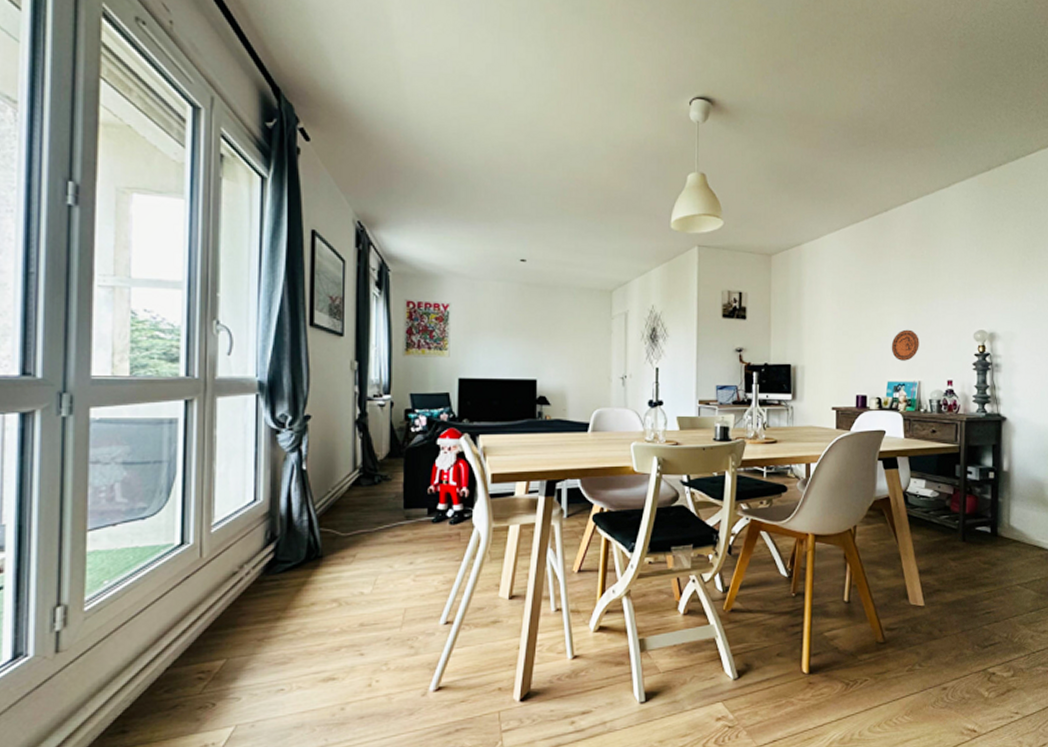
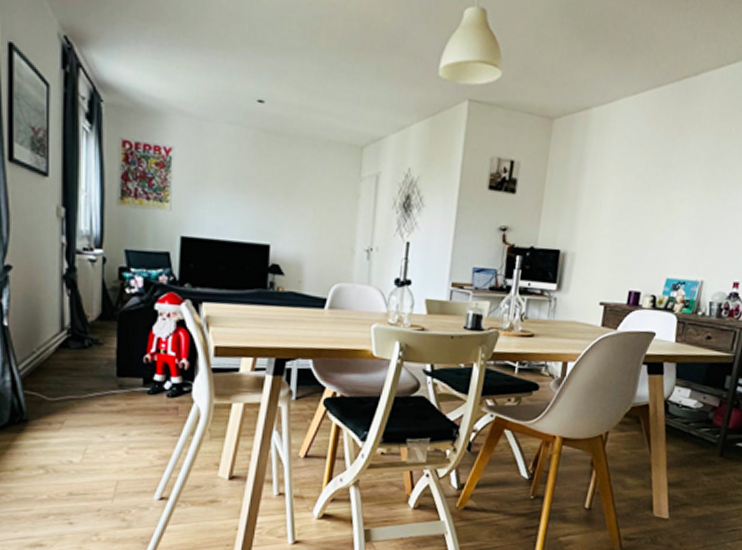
decorative plate: present [891,329,919,361] -> none [676,220,710,257]

